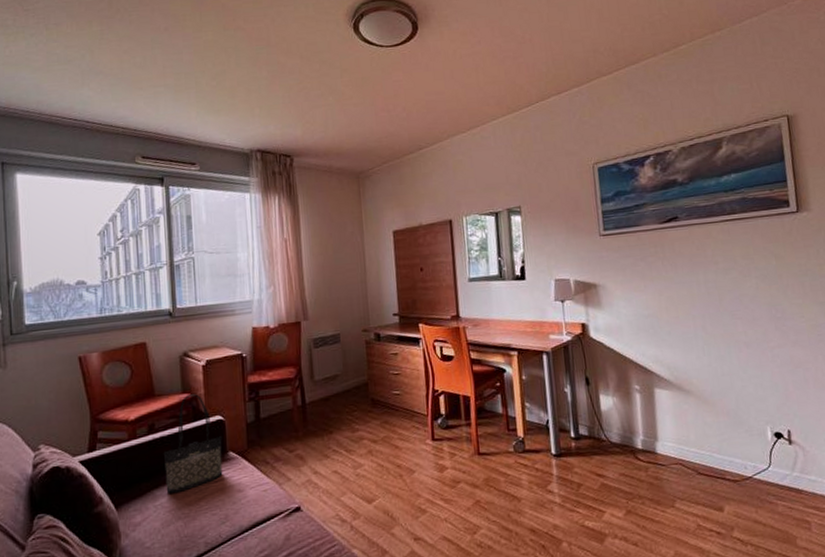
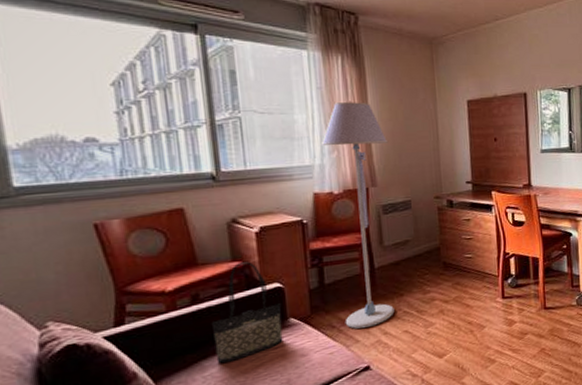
floor lamp: none [259,238,324,466] -> present [320,102,395,329]

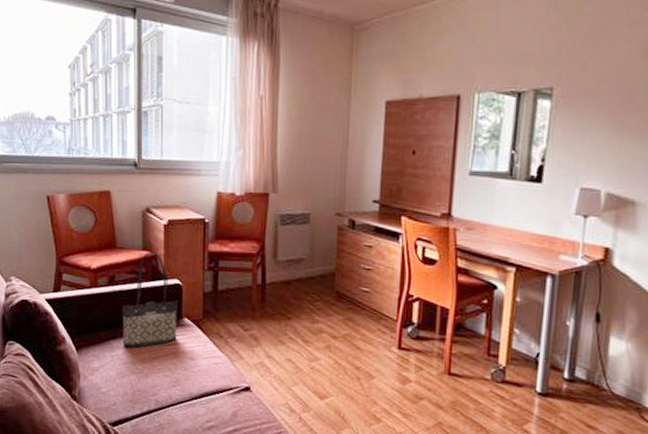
floor lamp: present [320,102,395,329] -> none [229,95,295,346]

